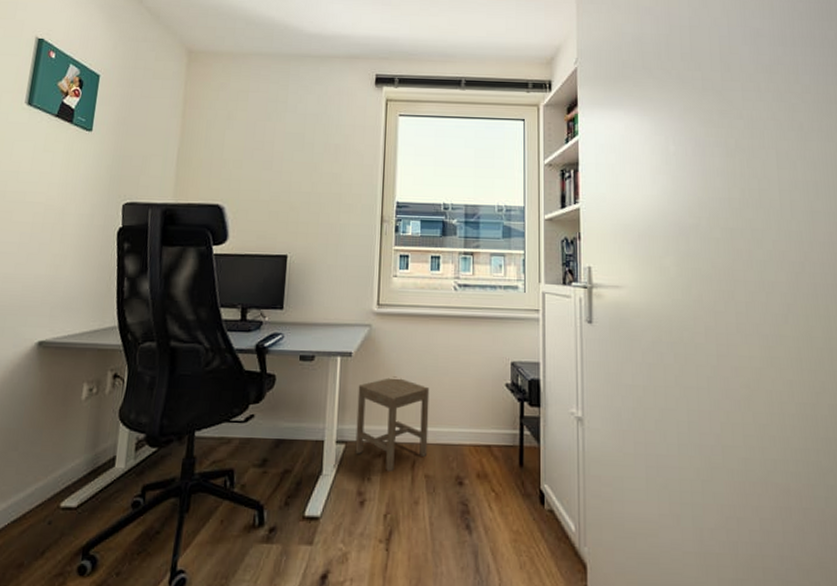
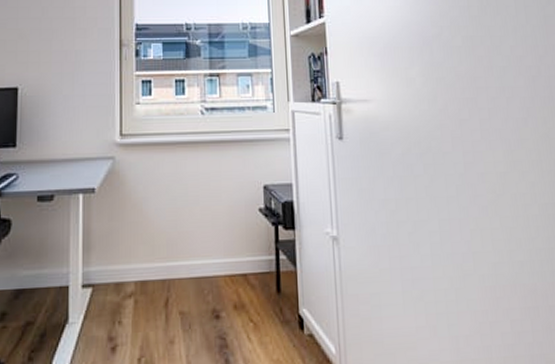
stool: present [355,376,430,473] -> none [103,210,181,313]

